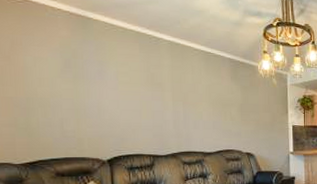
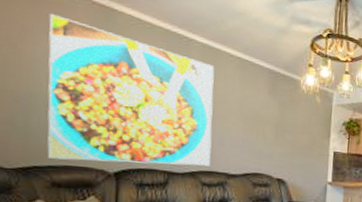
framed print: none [34,26,188,152] -> present [47,13,215,166]

